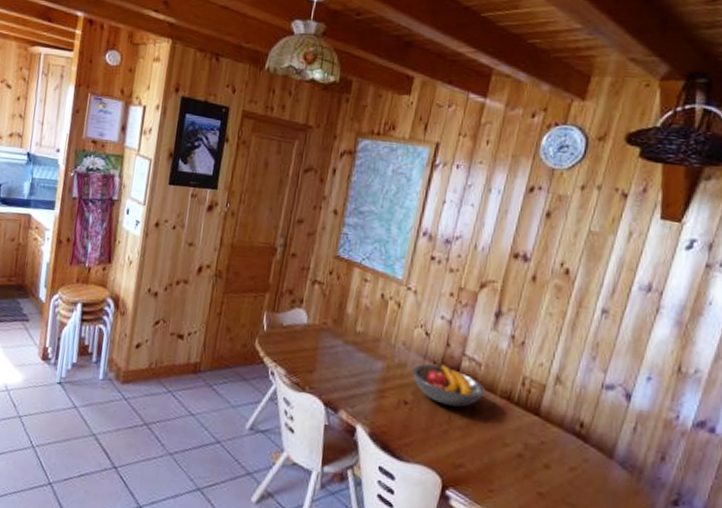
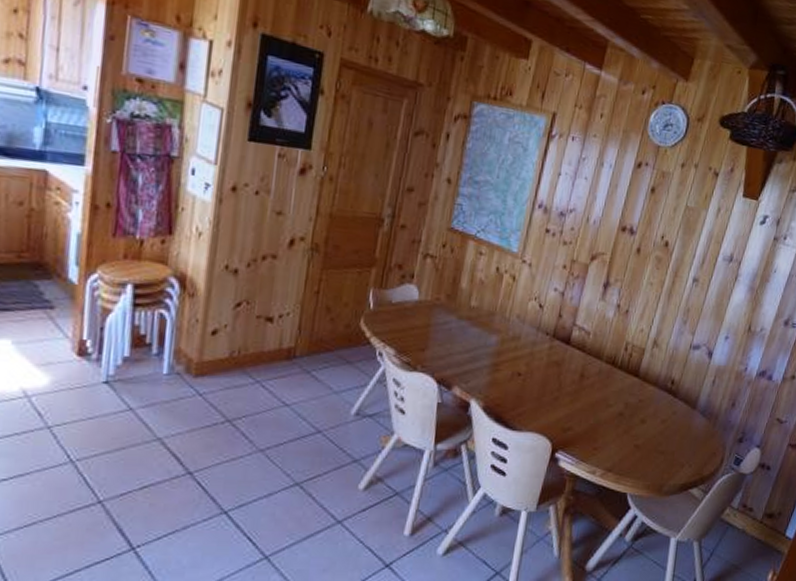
fruit bowl: present [411,363,486,407] -> none [525,334,594,375]

